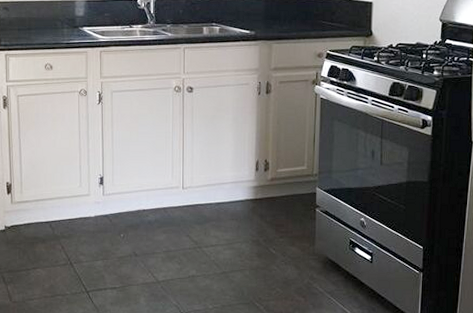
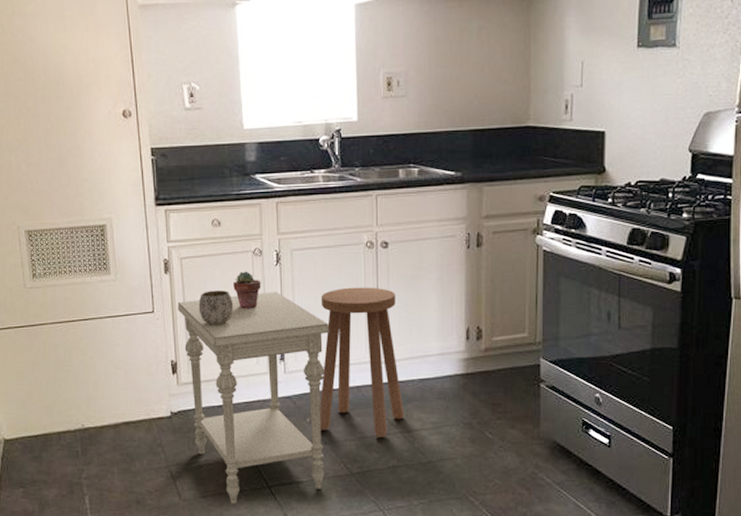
side table: none [13,126,142,306] -> present [177,291,330,504]
mug: none [31,124,62,153] -> present [198,290,234,325]
potted succulent: none [62,108,86,140] -> present [233,271,261,309]
stool: none [132,124,203,251] -> present [320,287,405,437]

